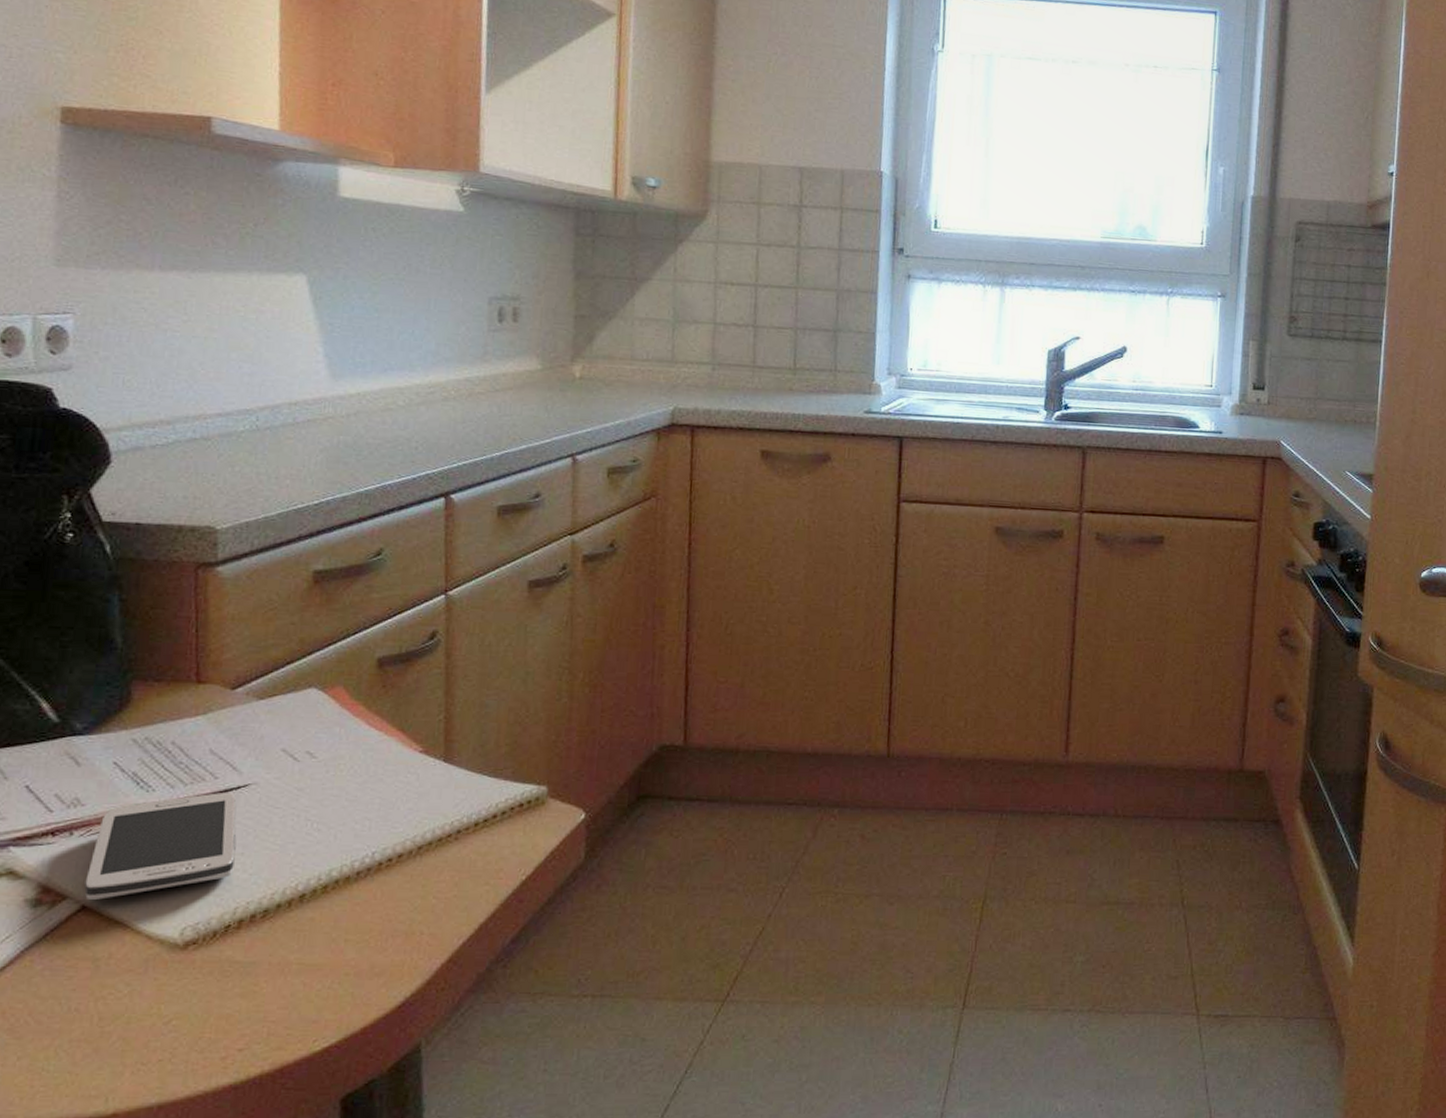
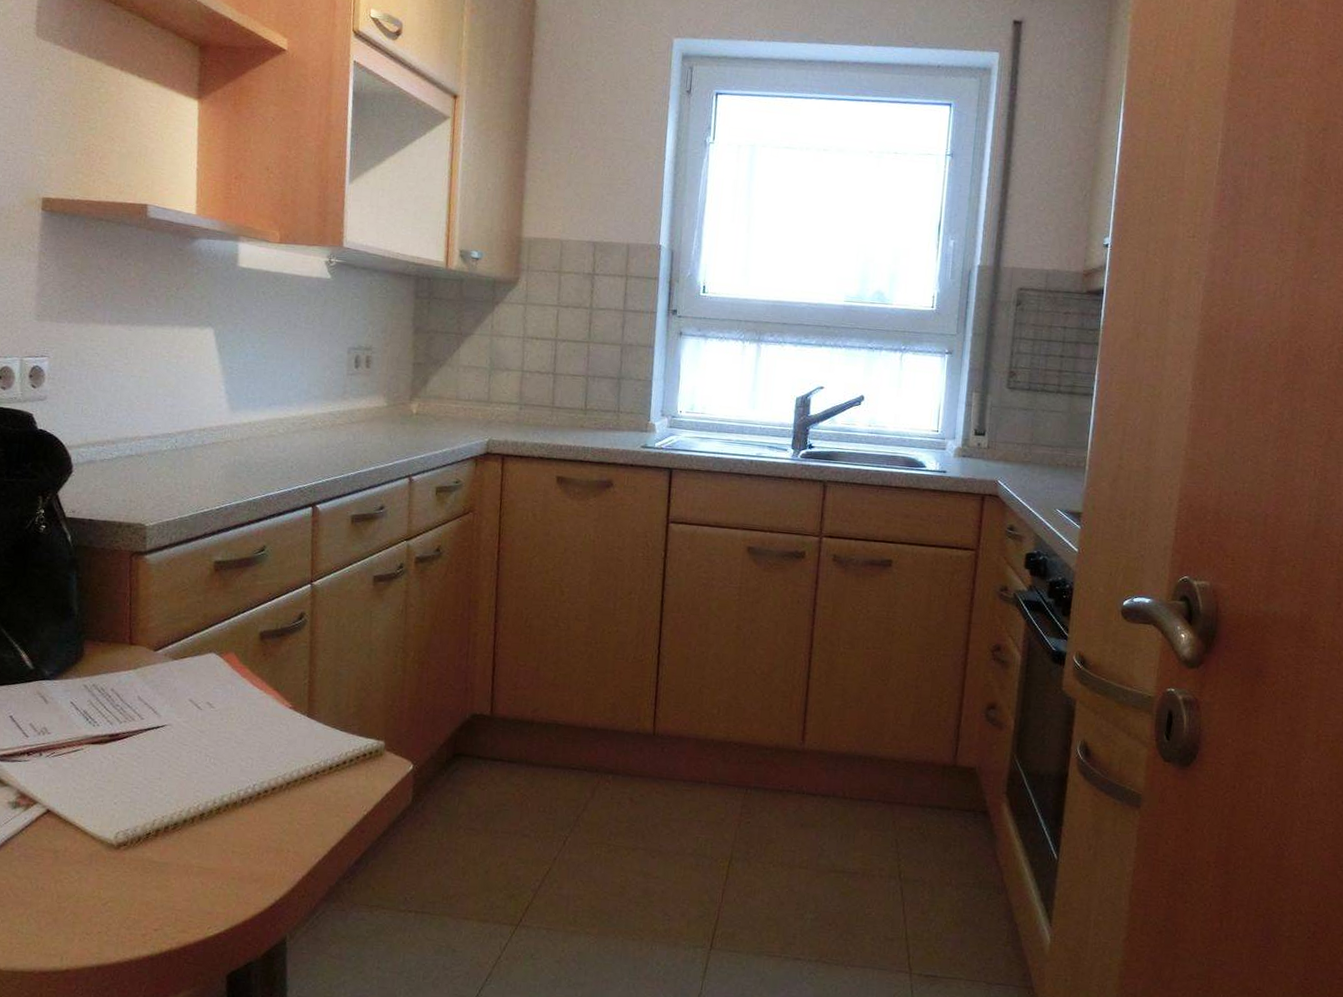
smartphone: present [84,793,237,901] -> none [49,730,156,807]

